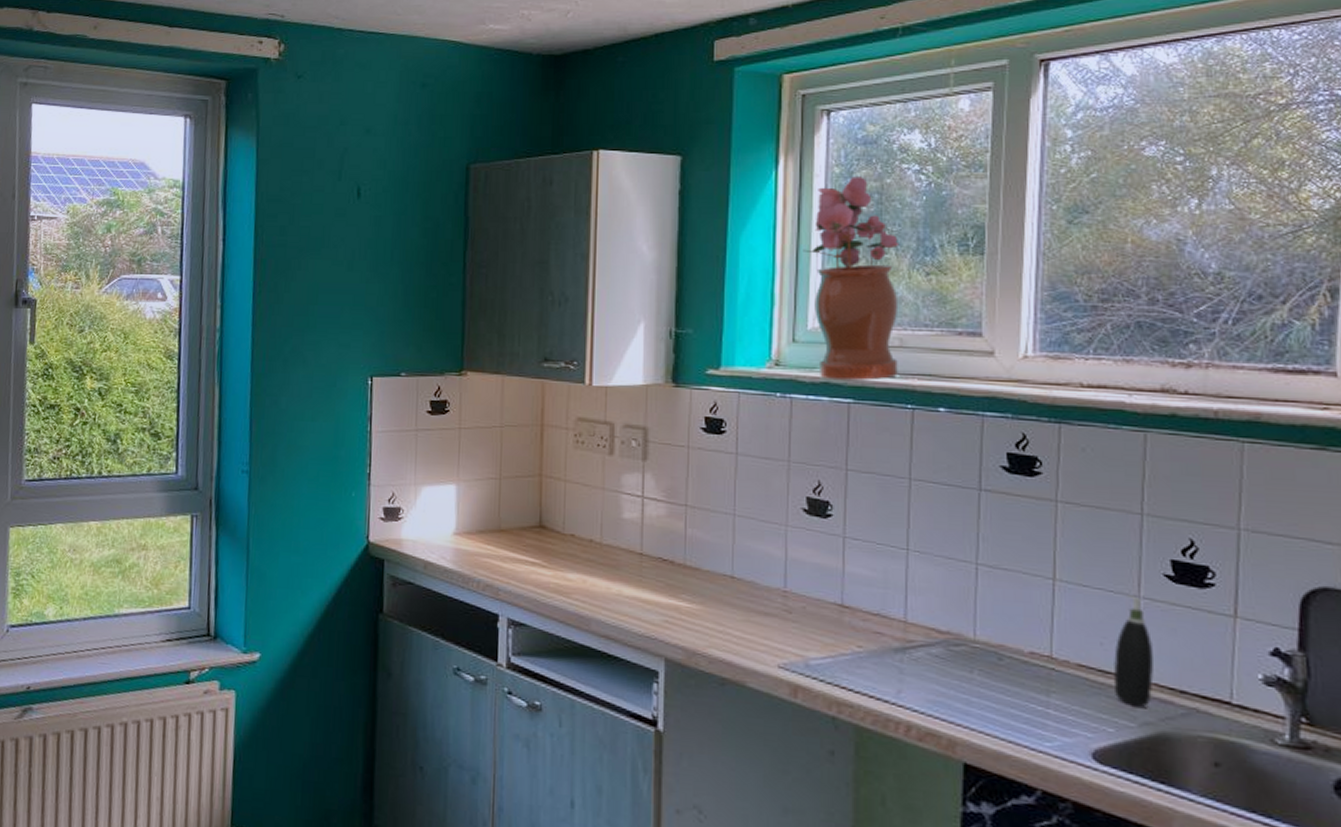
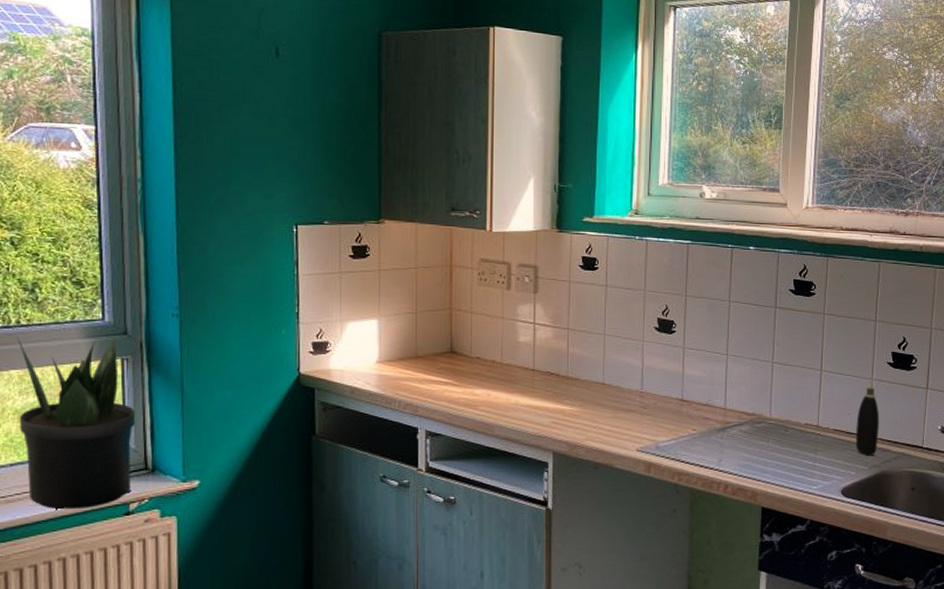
planter: none [94,488,202,673] -> present [17,337,136,510]
potted flower: present [803,177,900,381] -> none [655,62,725,227]

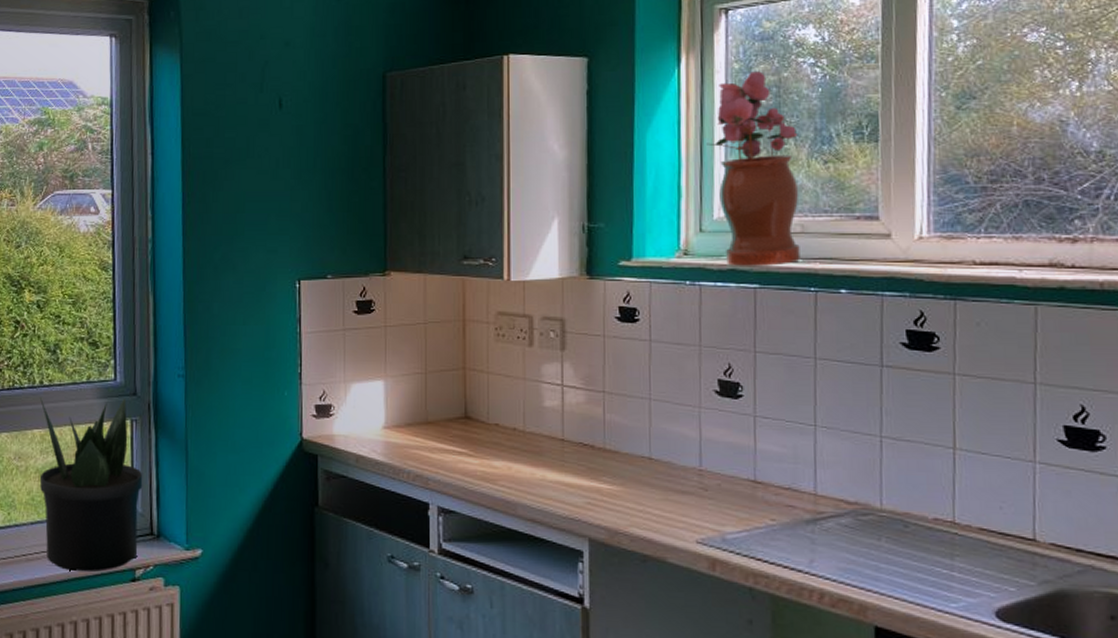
potted flower: none [655,62,725,227] -> present [706,71,800,267]
soap dispenser: present [856,378,879,455] -> none [1013,461,1051,566]

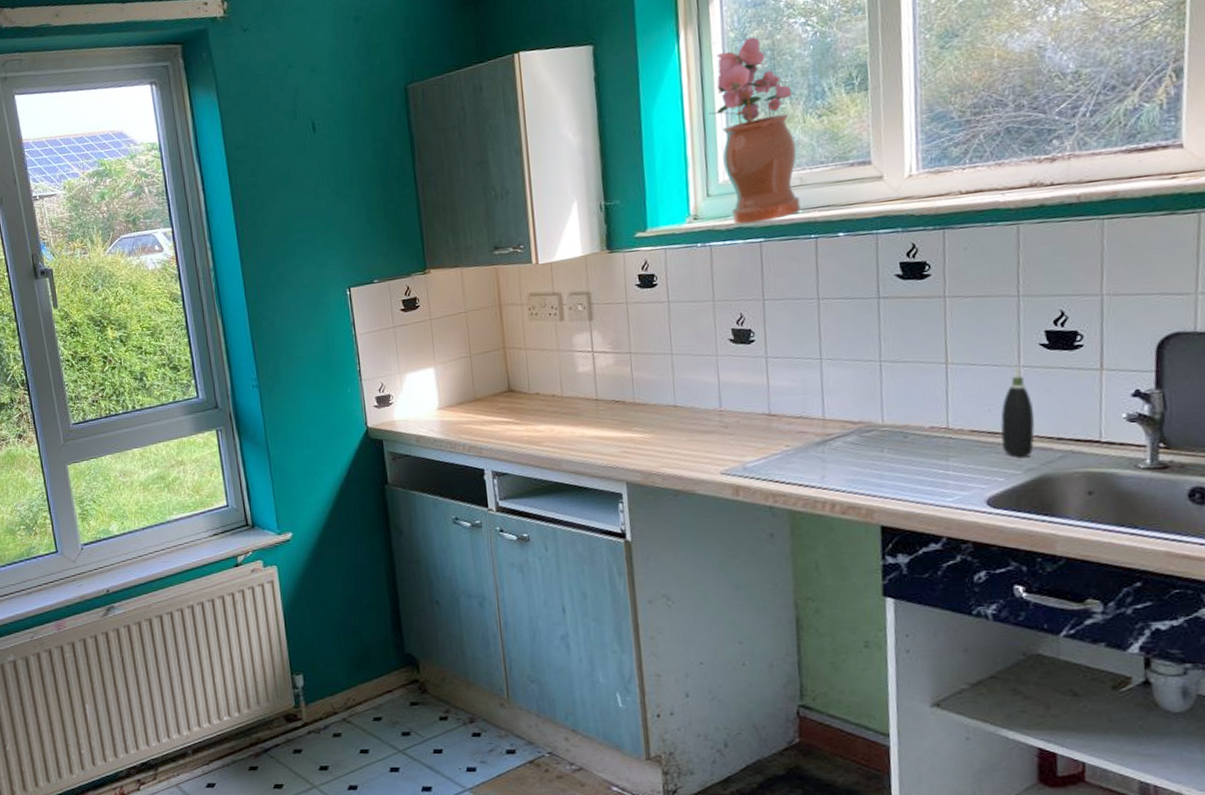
planter: present [39,397,143,573] -> none [135,411,236,565]
soap dispenser: none [1013,461,1051,566] -> present [1000,365,1035,457]

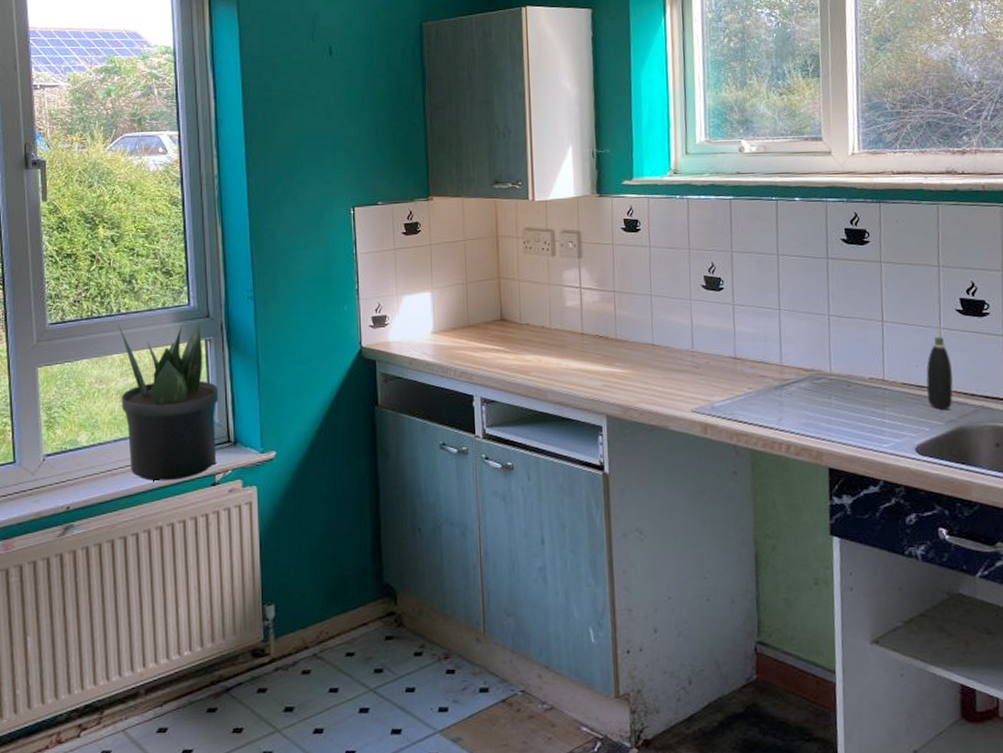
planter: none [135,411,236,565] -> present [118,320,219,482]
potted flower: present [708,37,801,225] -> none [689,20,764,183]

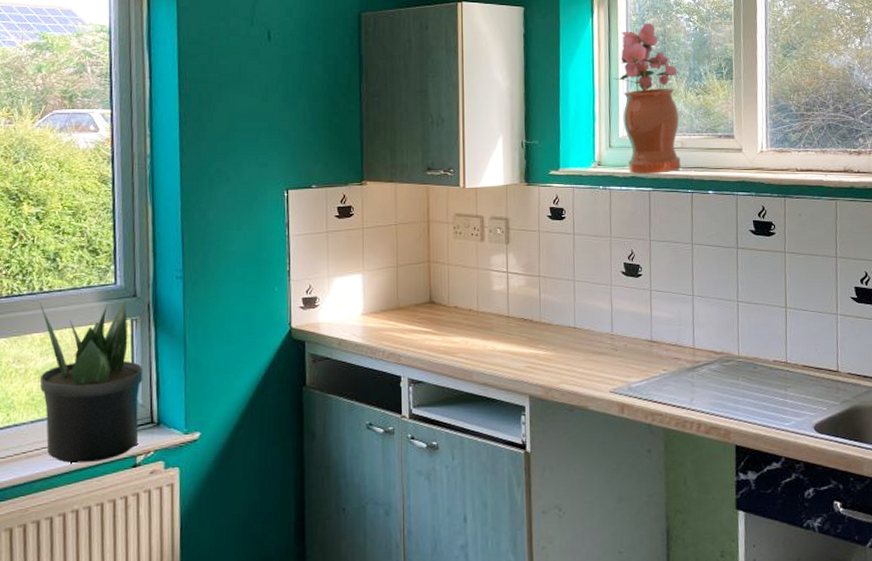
potted flower: none [689,20,764,183] -> present [613,23,681,175]
soap dispenser: present [926,327,953,410] -> none [824,314,848,390]

